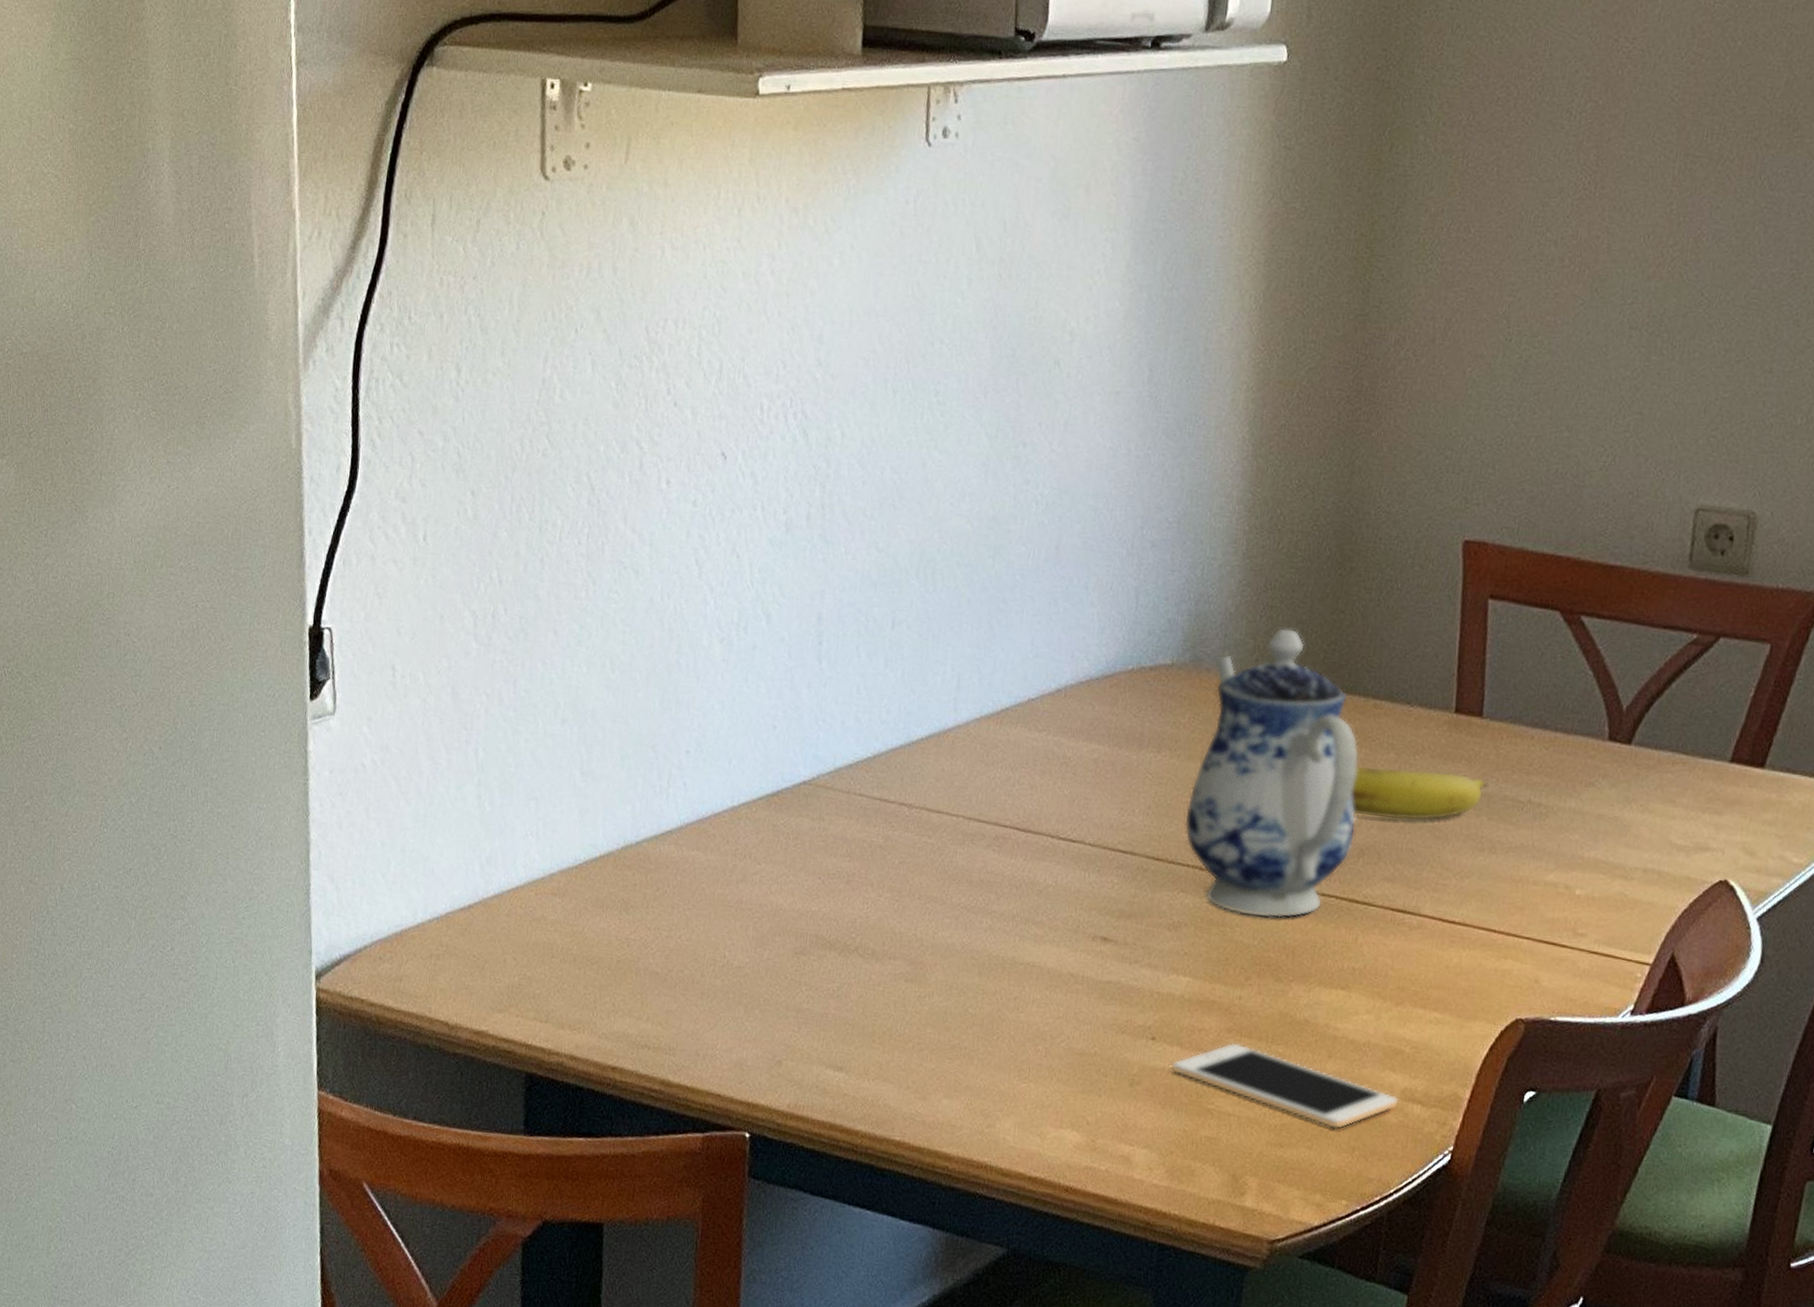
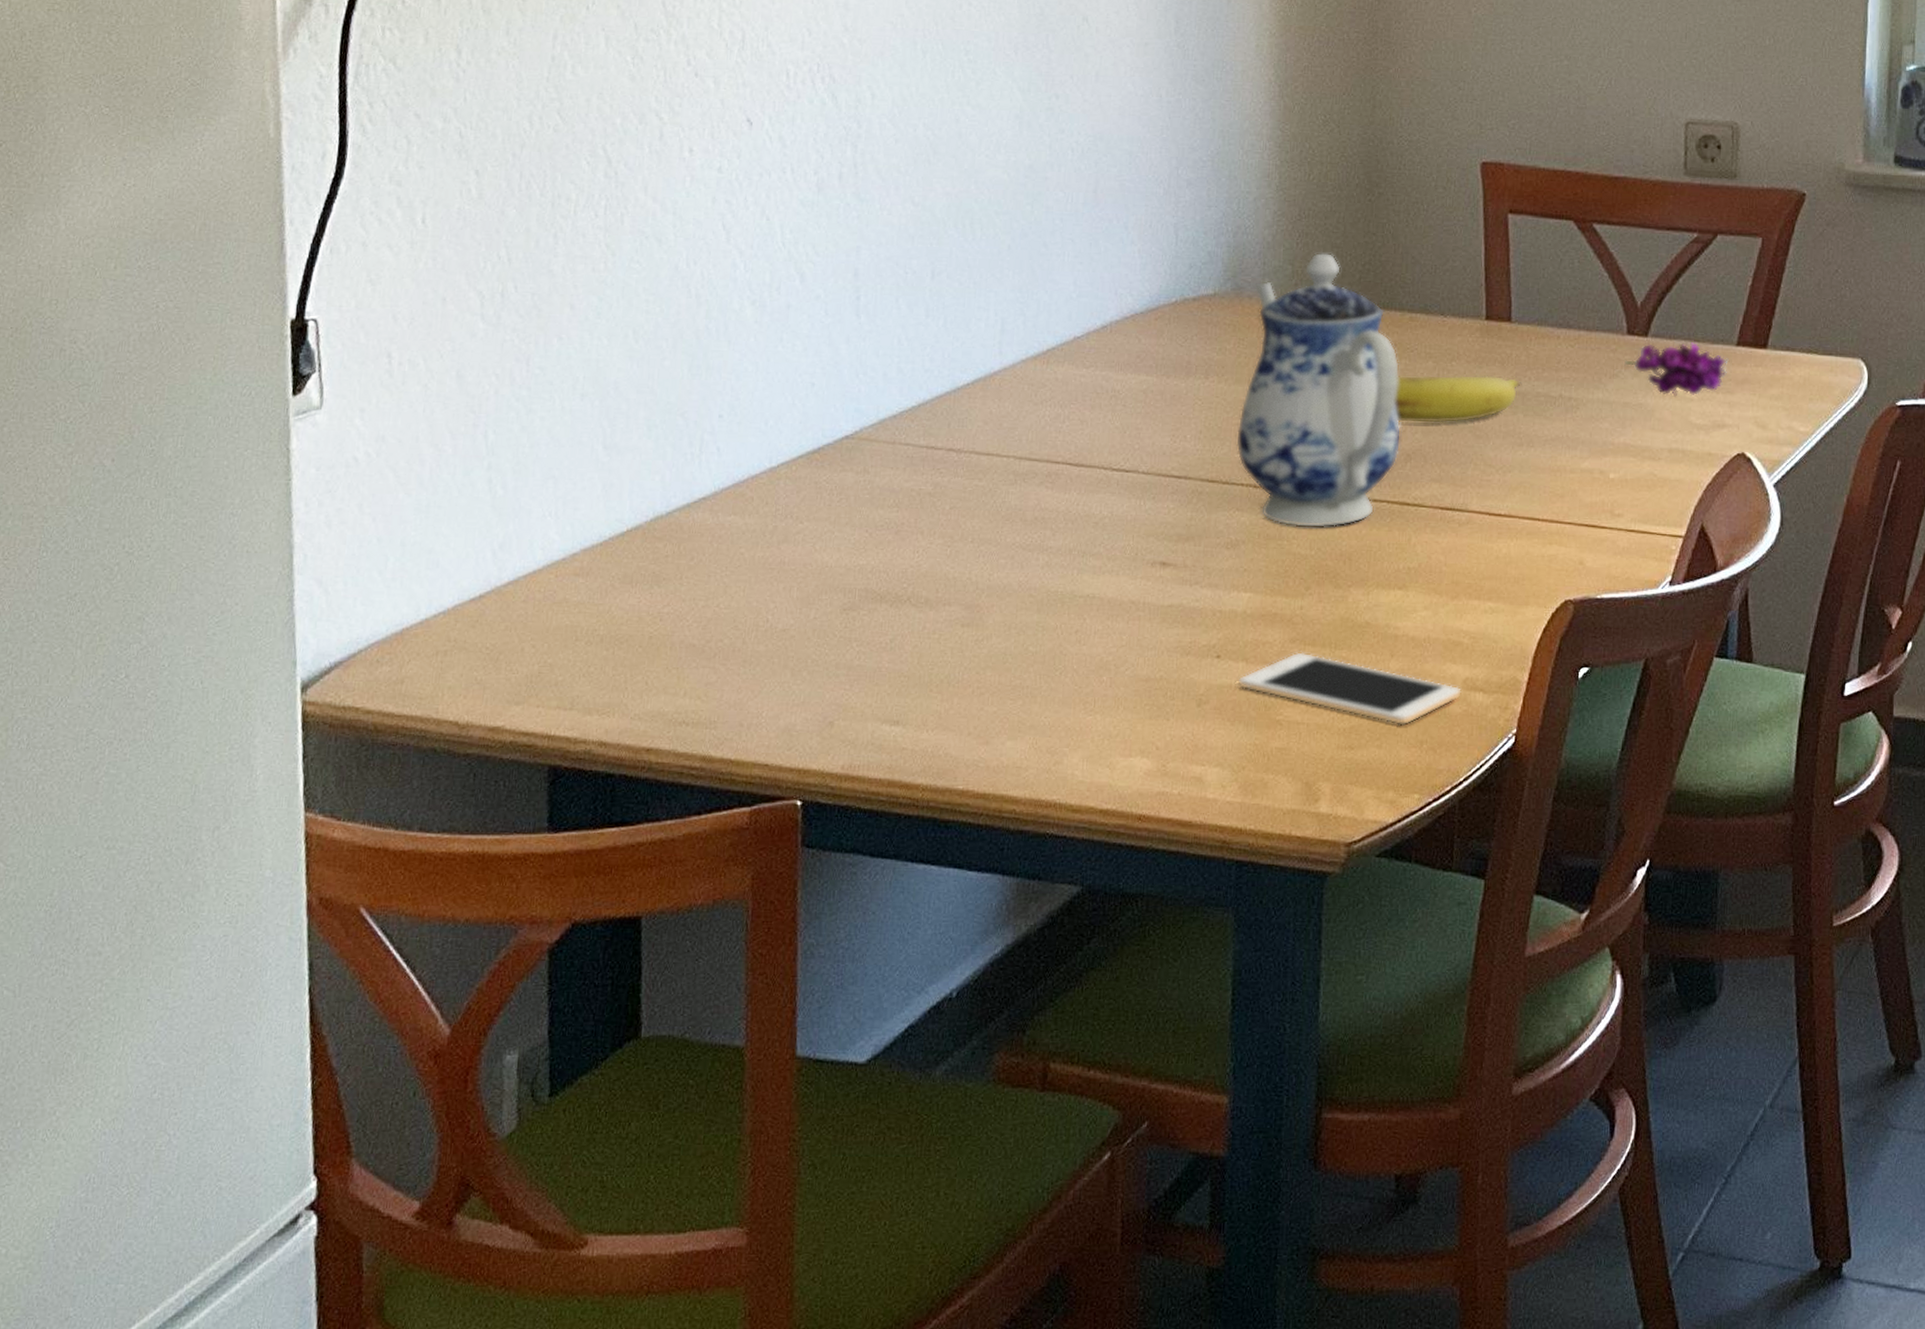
flower: none [1602,752,1721,814] -> present [1624,342,1730,397]

